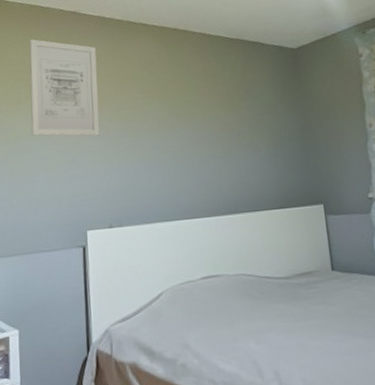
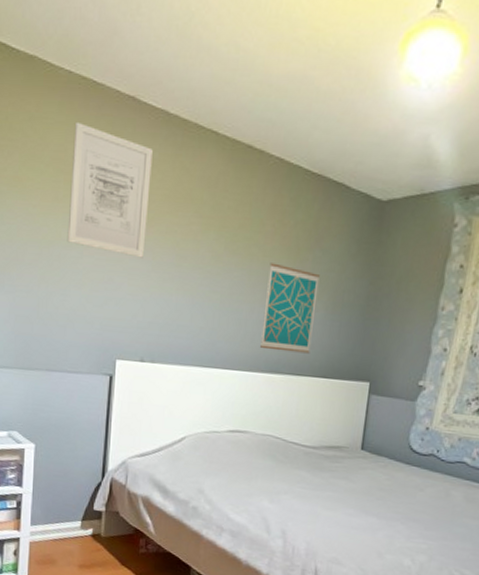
wall art: none [210,116,262,193] -> present [260,263,320,354]

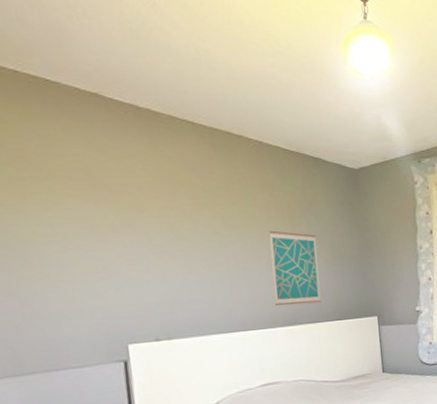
wall art: present [67,121,153,258] -> none [32,119,139,244]

